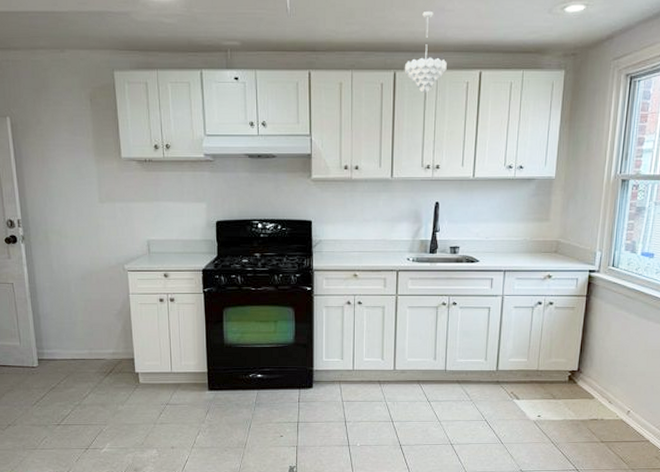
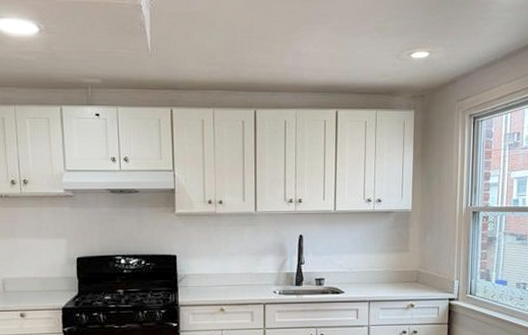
pendant light: present [404,12,447,93] -> none [264,55,305,130]

